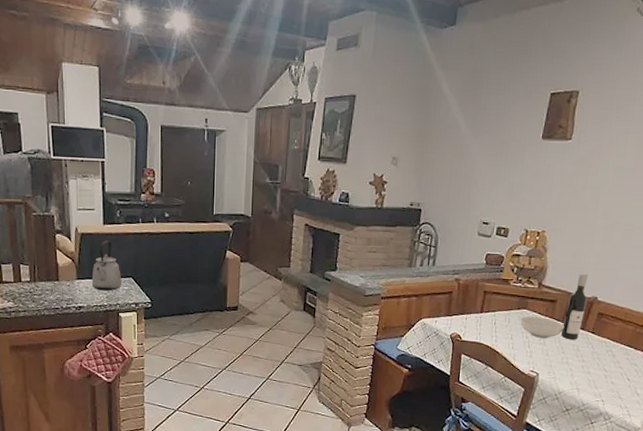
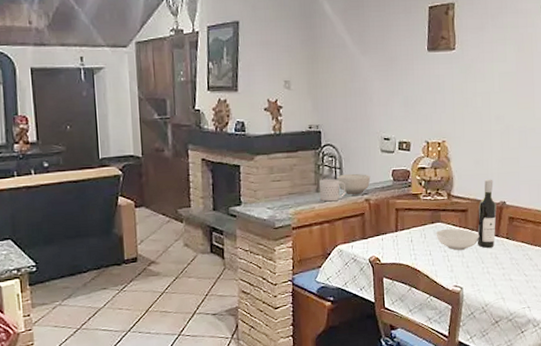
mug: none [411,255,439,278] -> present [319,178,346,202]
bowl: none [431,252,464,273] -> present [337,173,371,194]

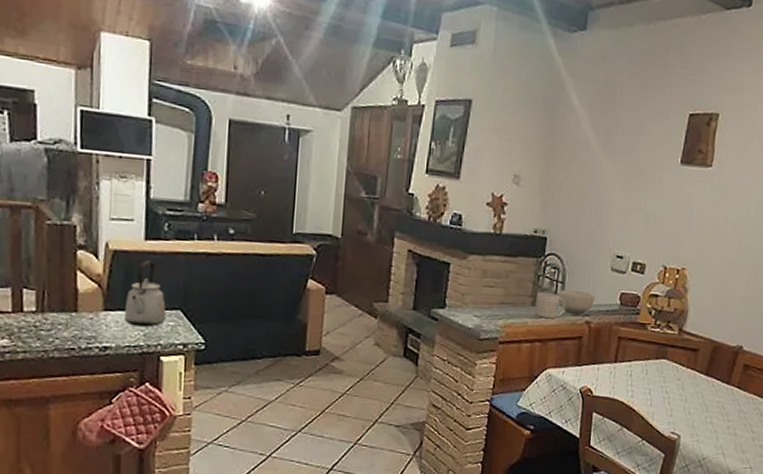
bowl: present [436,228,480,250] -> none [659,367,708,394]
bottle: present [477,179,497,248] -> none [703,318,733,395]

